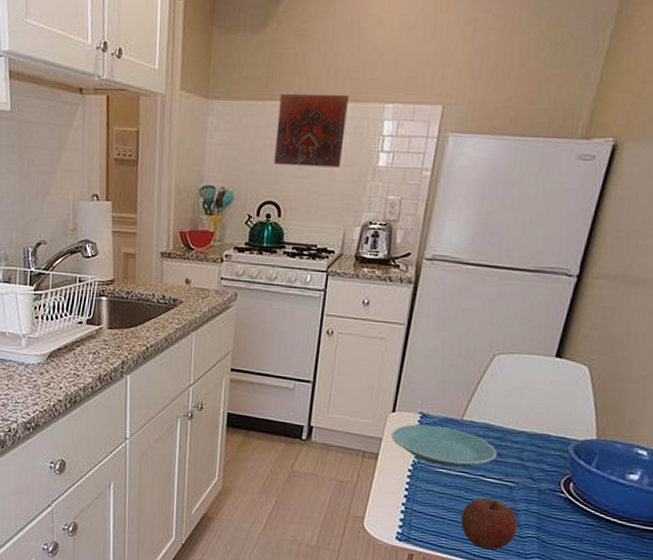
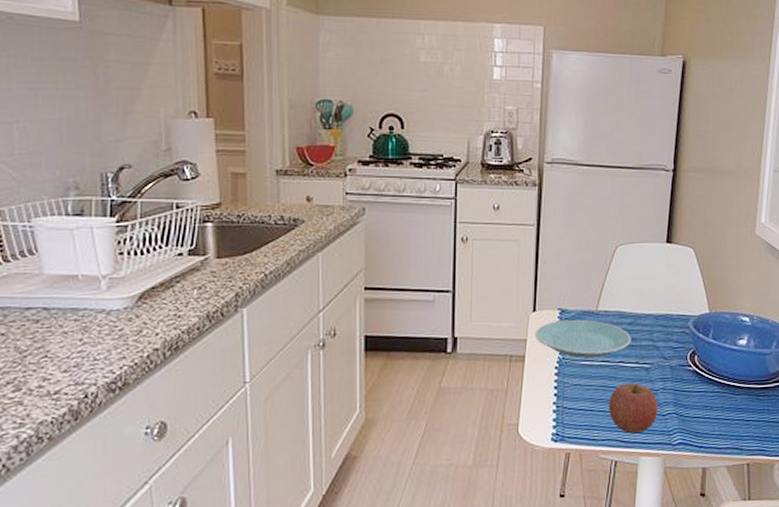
decorative tile: present [274,94,349,168] -> none [392,12,459,81]

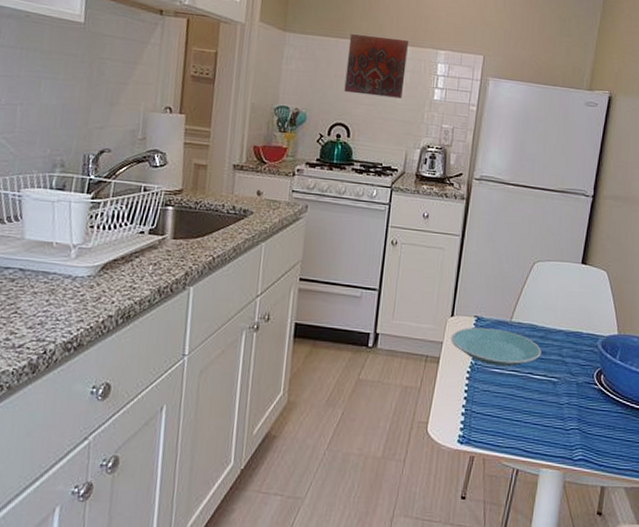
decorative tile: none [392,12,459,81] -> present [344,34,408,99]
apple: present [609,382,658,434] -> none [515,394,562,445]

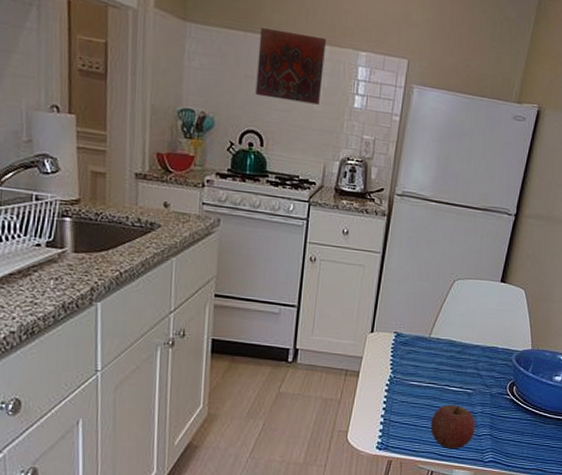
plate: present [451,327,541,366] -> none [370,342,458,379]
apple: none [515,394,562,445] -> present [431,404,476,450]

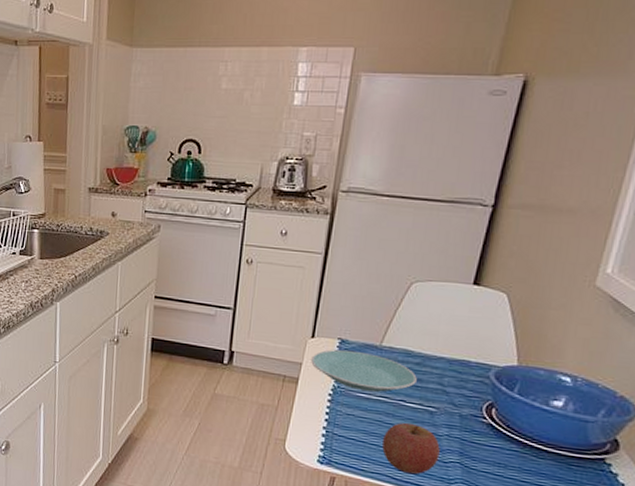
decorative tile: present [255,28,326,105] -> none [194,39,264,107]
plate: none [370,342,458,379] -> present [311,349,417,392]

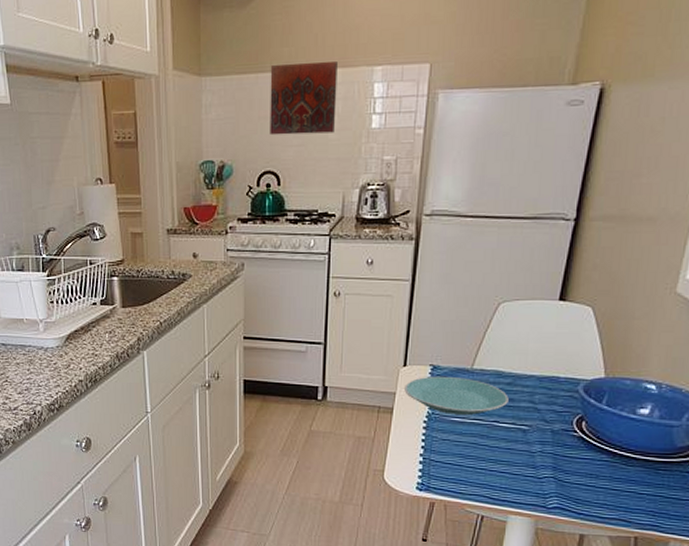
decorative tile: none [194,39,264,107] -> present [270,60,337,136]
apple: present [382,422,440,475] -> none [479,442,534,493]

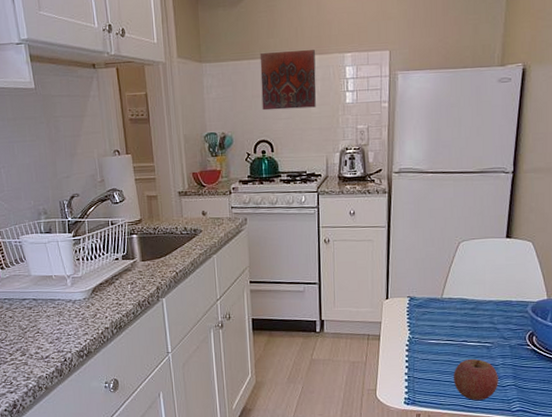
plate: present [404,376,509,415] -> none [388,305,473,337]
apple: none [479,442,534,493] -> present [454,358,498,401]

